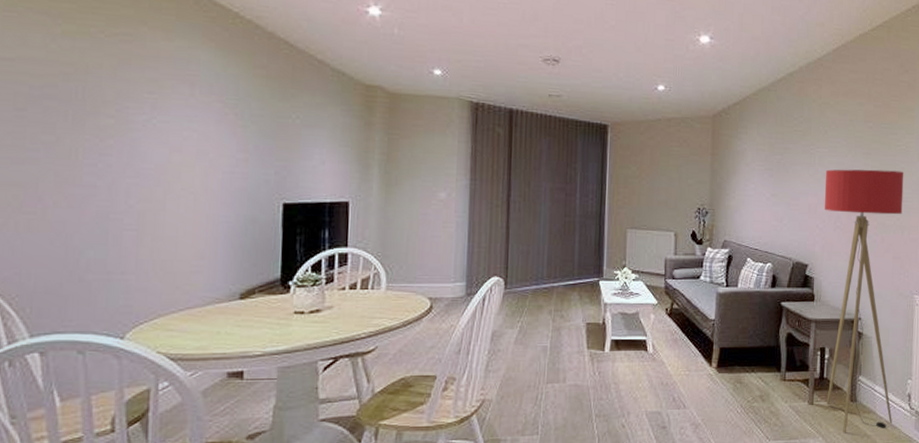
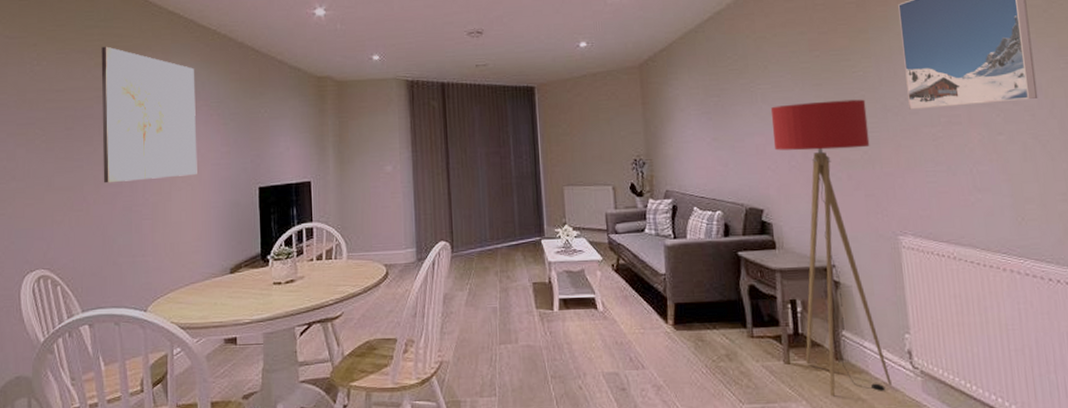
wall art: none [68,10,206,183] -> present [101,46,197,184]

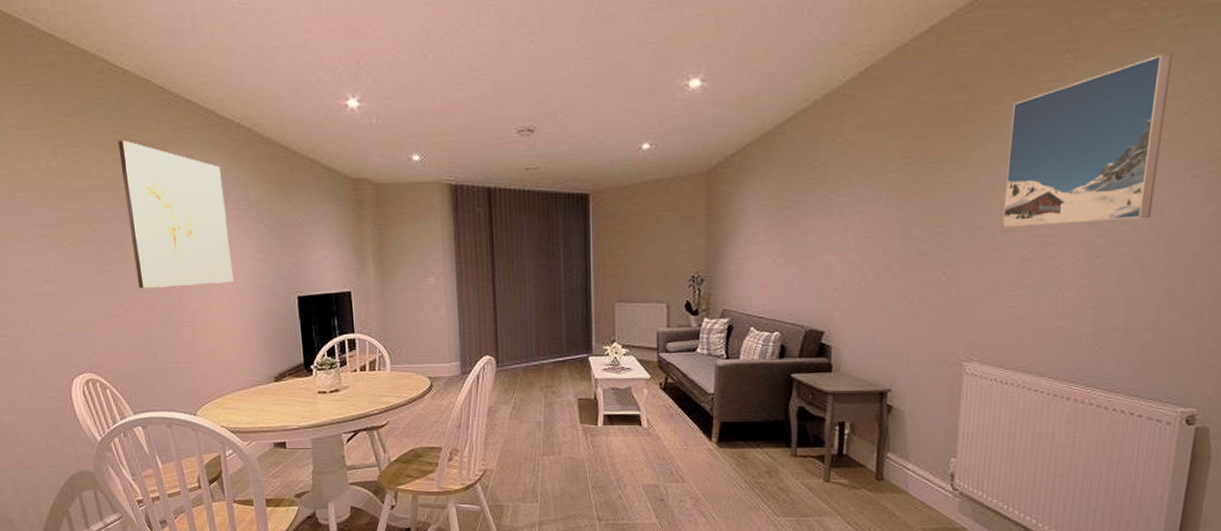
floor lamp: present [770,99,892,397] -> none [845,215,955,513]

